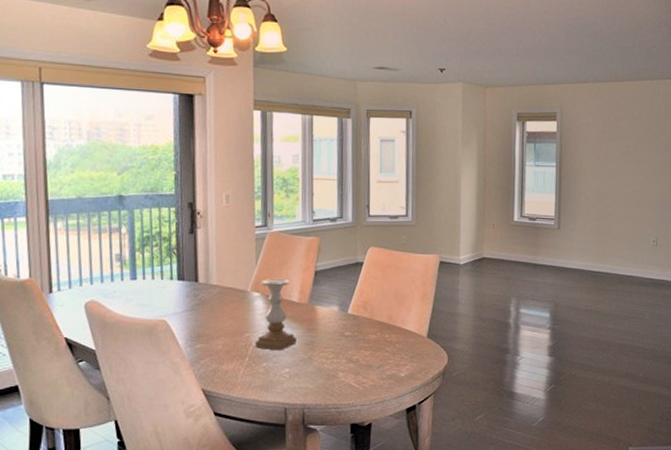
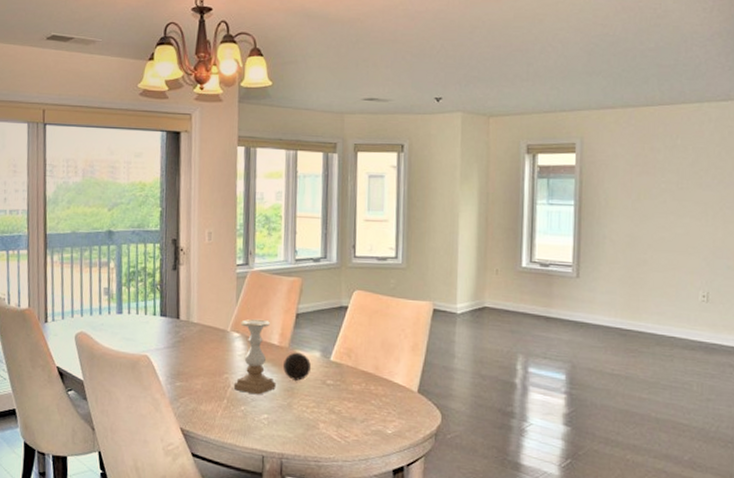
decorative ball: none [303,308,331,334] -> present [283,352,312,381]

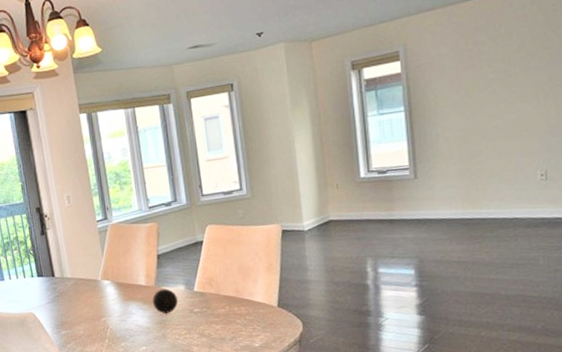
candle holder: present [233,319,276,395] -> none [109,265,149,331]

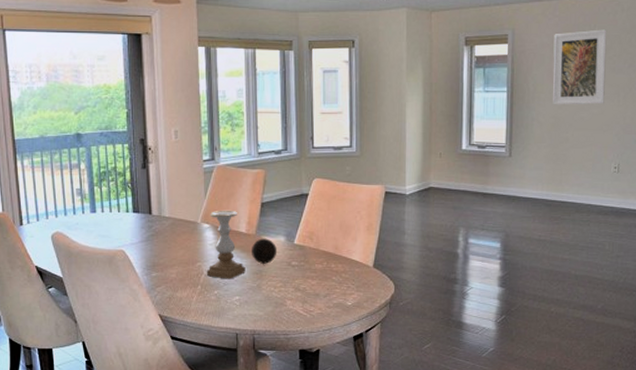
candle holder: none [109,265,149,331] -> present [206,210,245,279]
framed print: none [452,27,521,118] -> present [552,29,607,105]

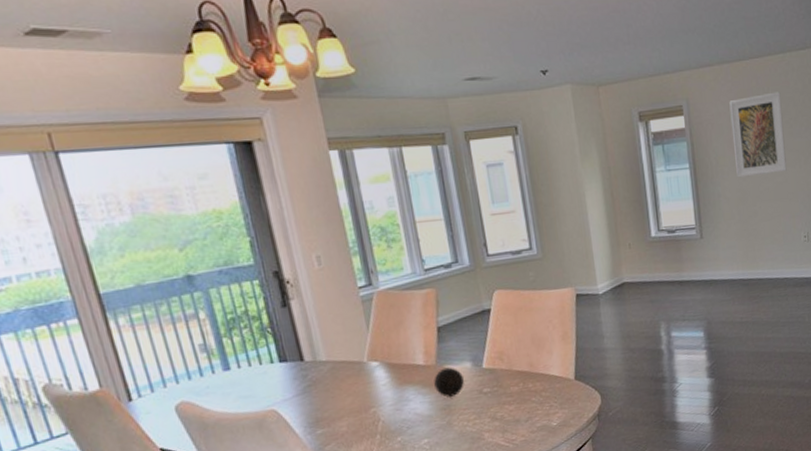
candle holder: present [206,210,245,279] -> none [377,341,431,423]

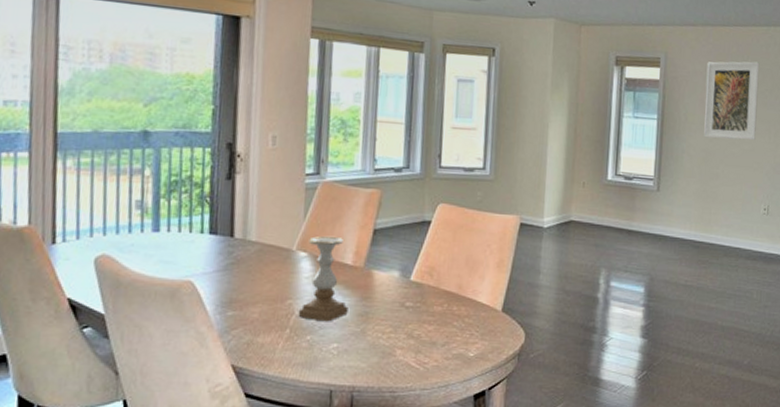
candle holder: none [377,341,431,423] -> present [298,235,348,322]
decorative ball: present [434,367,465,398] -> none [357,272,389,304]

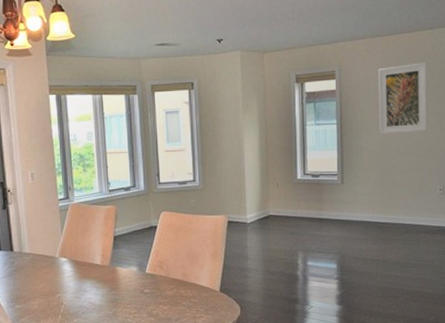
candle holder: present [298,235,348,322] -> none [65,244,102,308]

